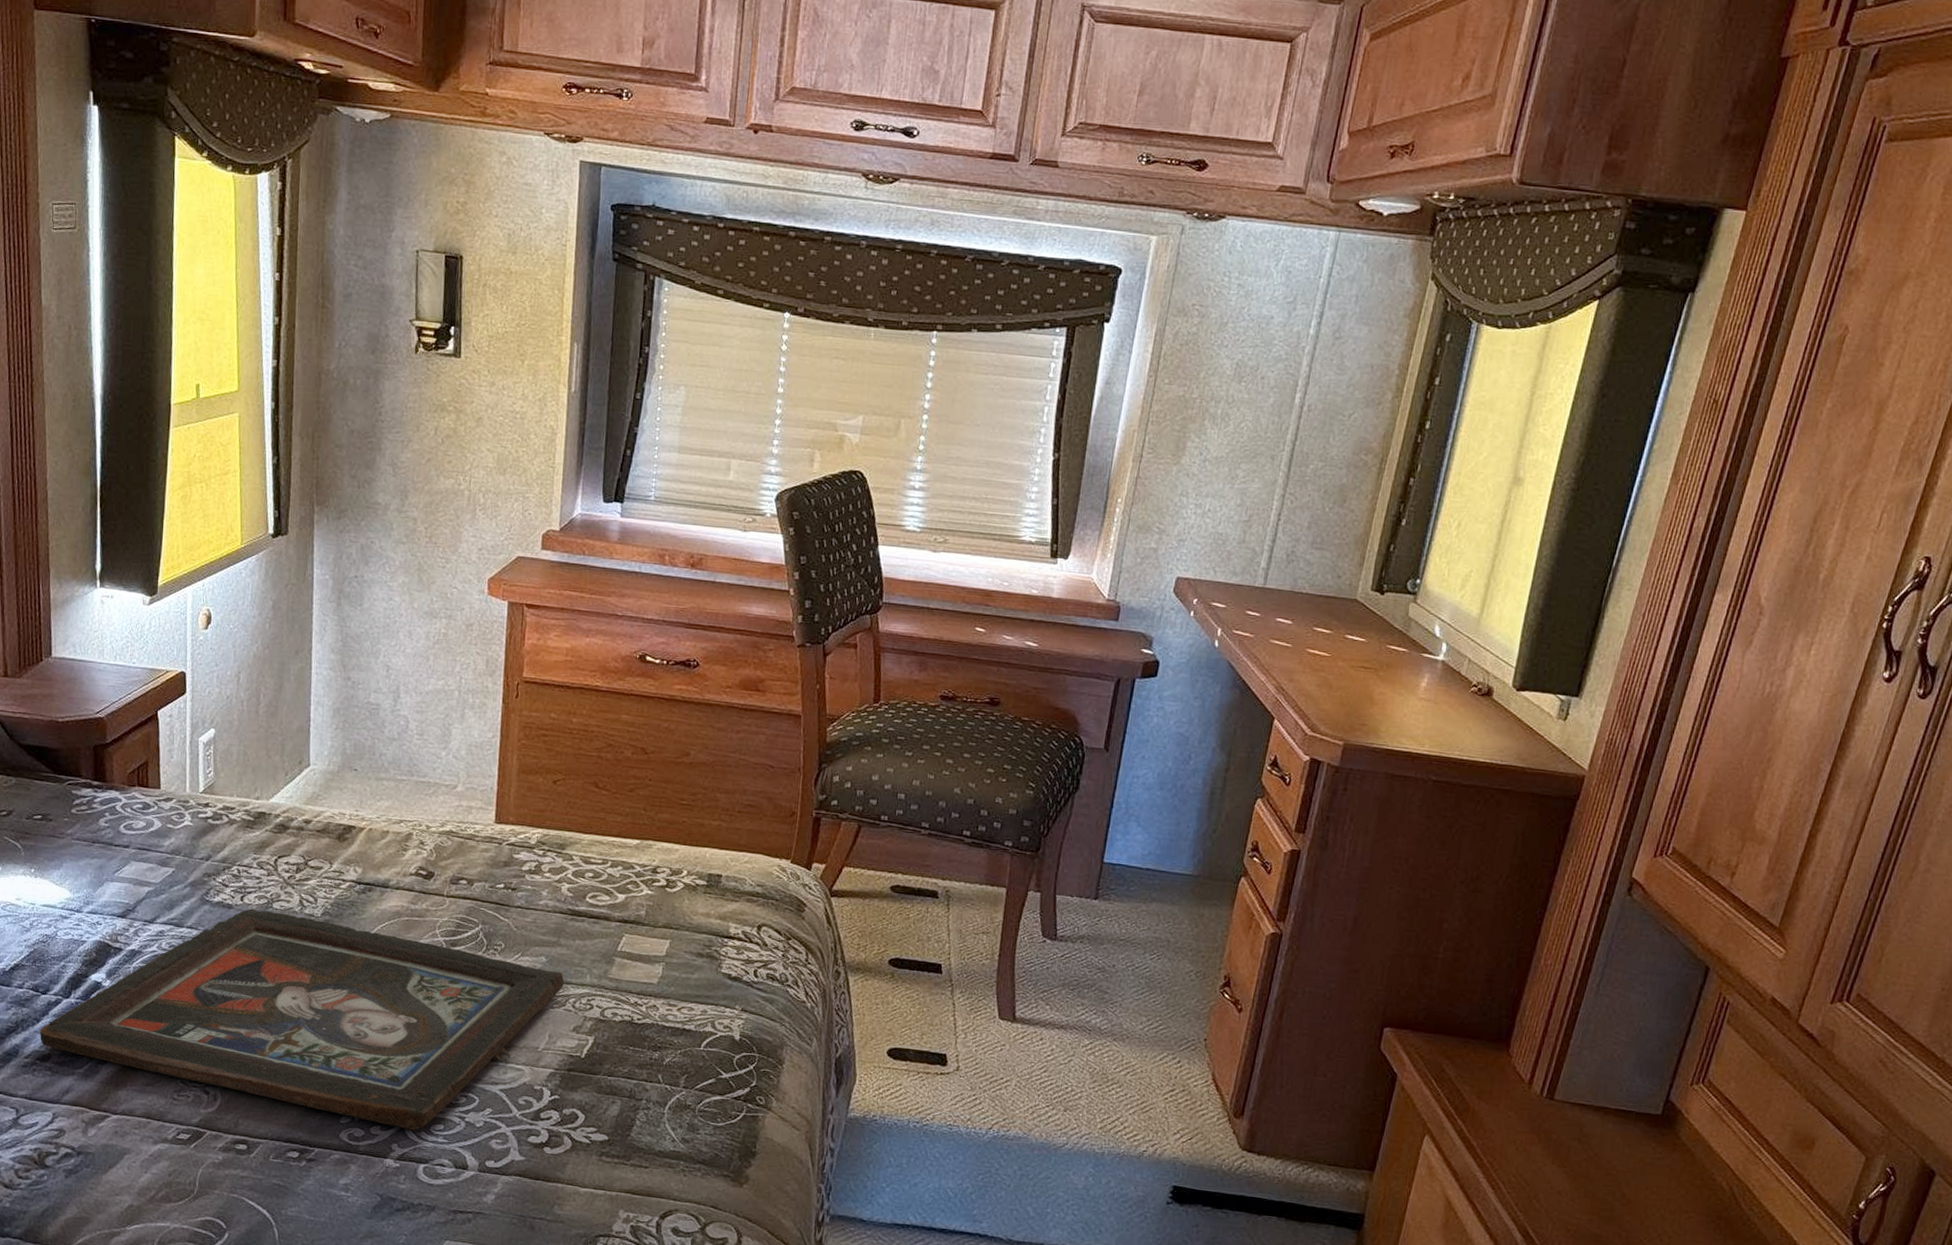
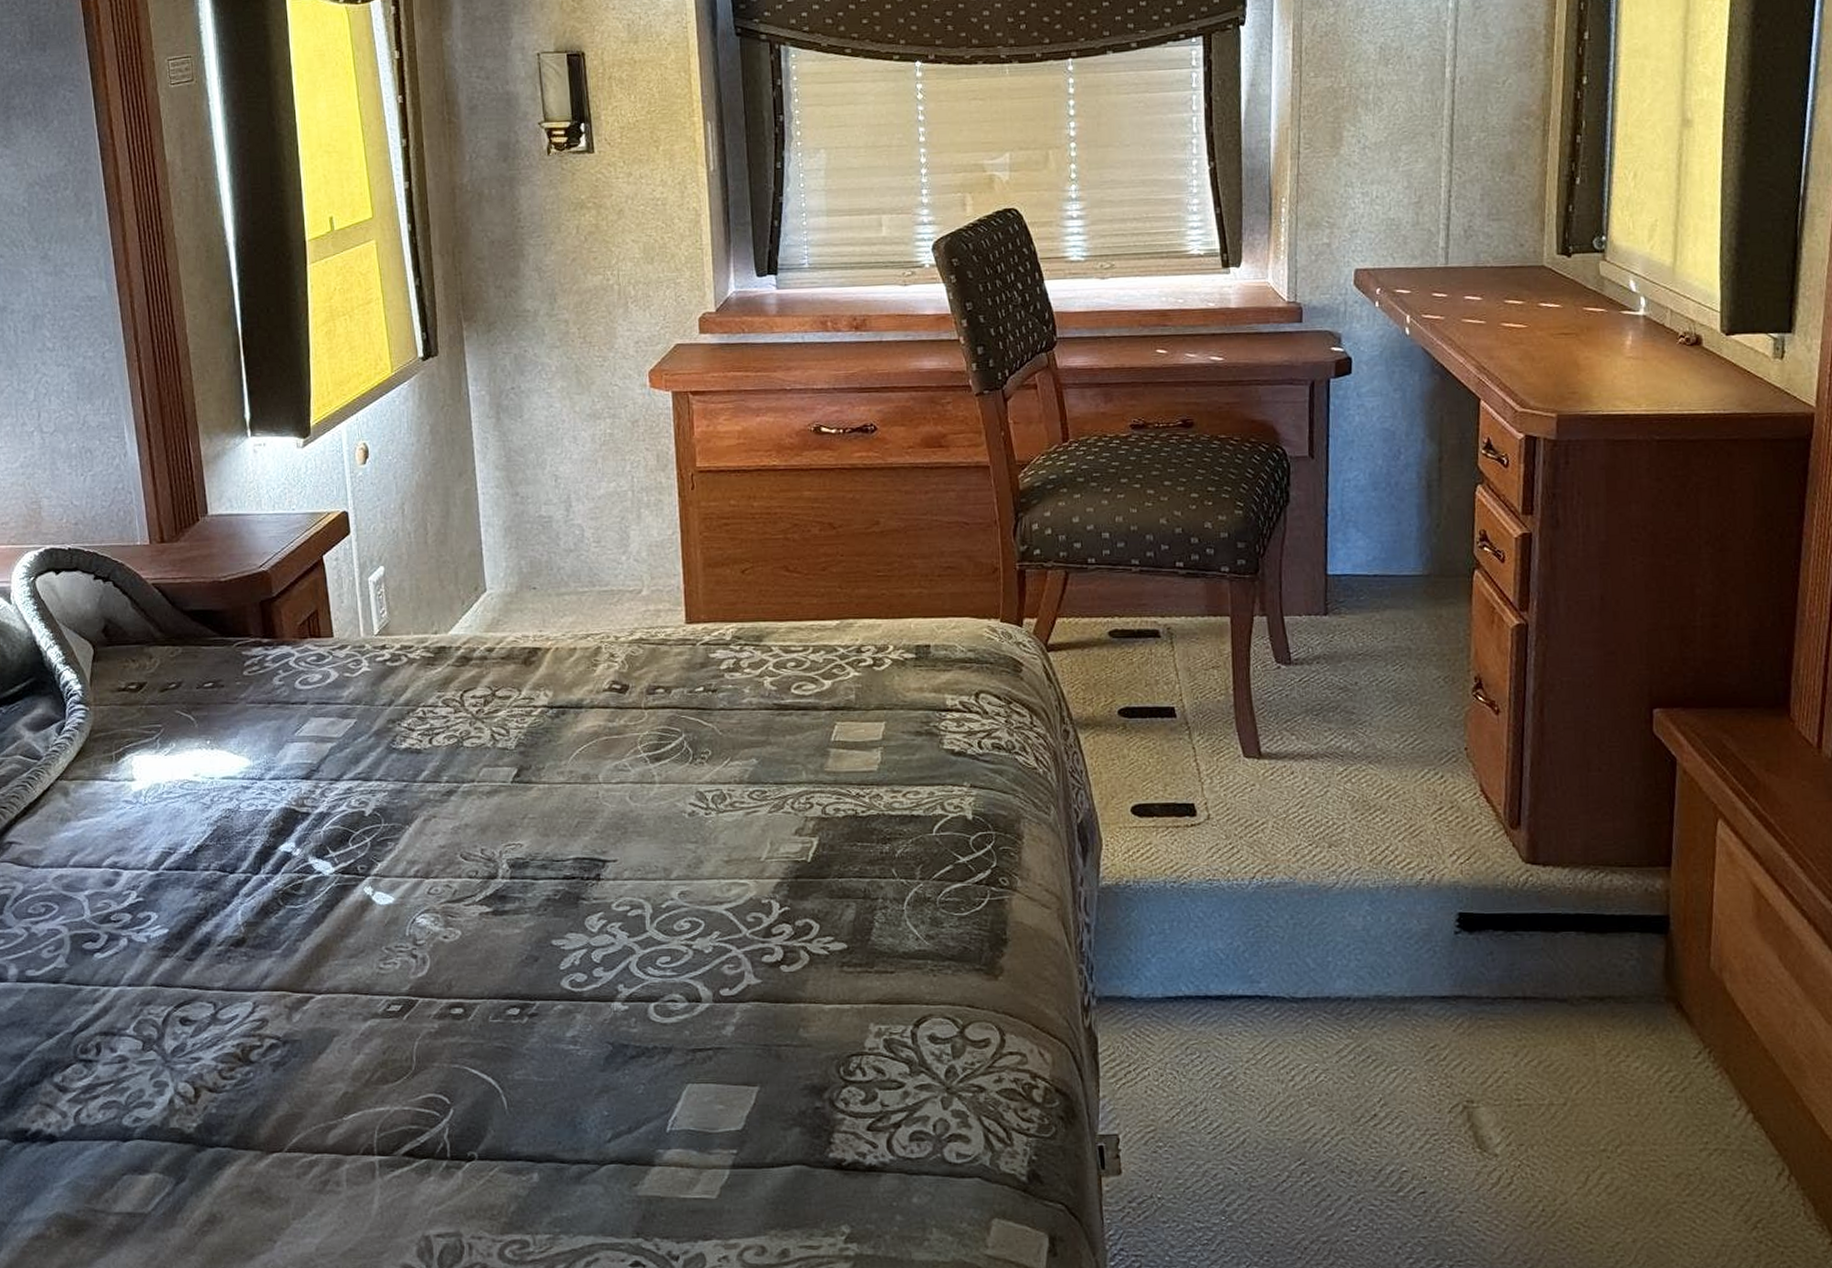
religious icon: present [39,908,565,1130] -> none [230,750,780,966]

